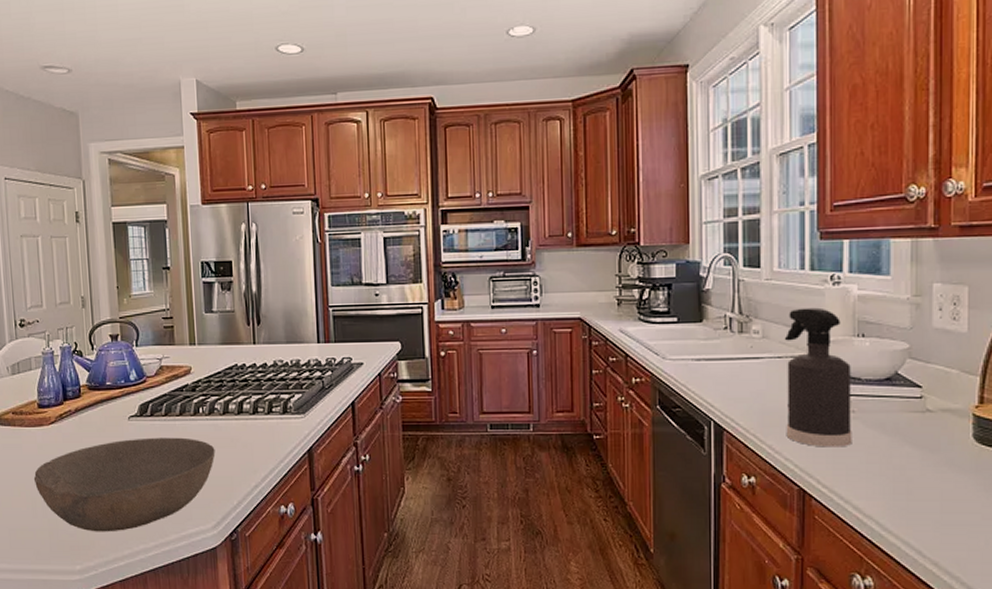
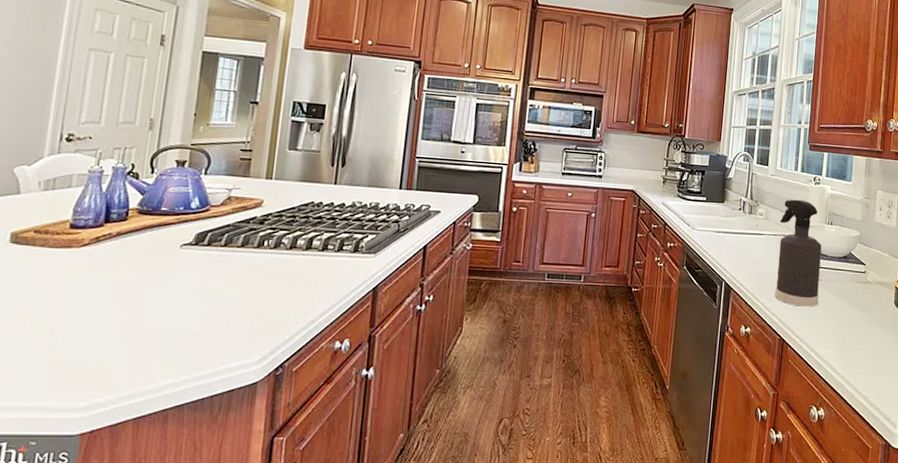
bowl: present [33,437,216,532] -> none [46,267,275,366]

